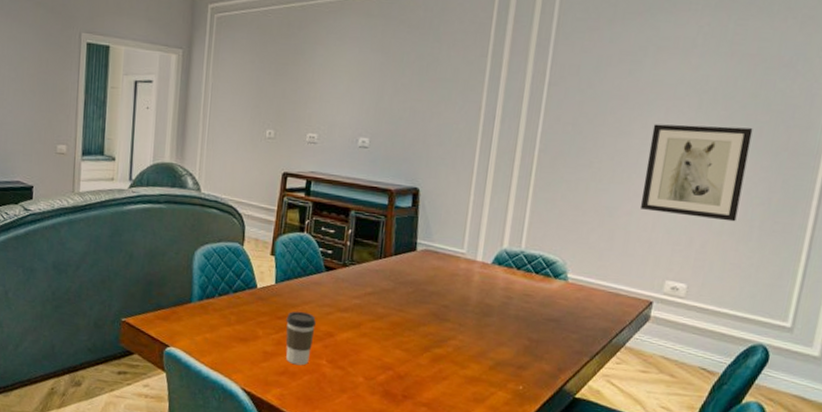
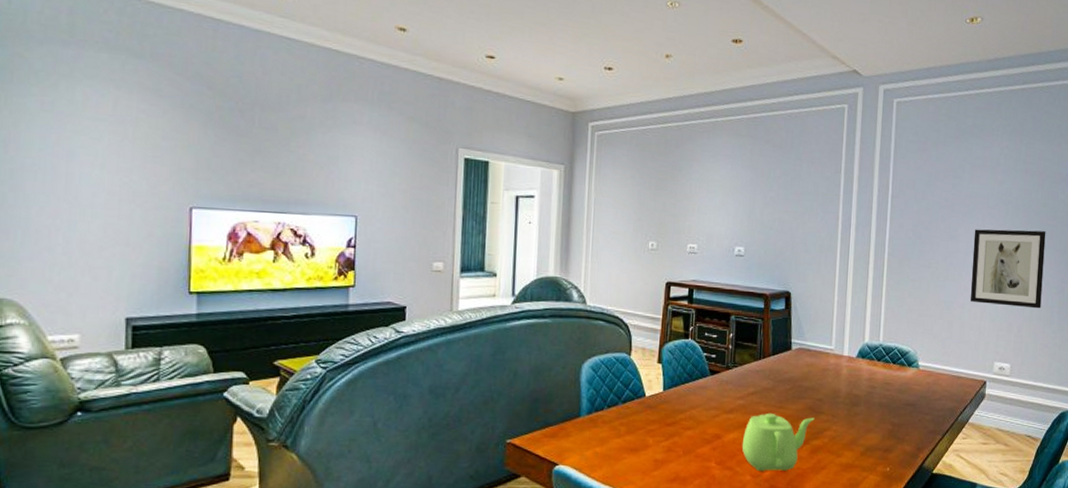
coffee cup: present [285,311,316,366] -> none [675,416,704,470]
teapot: none [355,315,439,377] -> present [741,413,815,472]

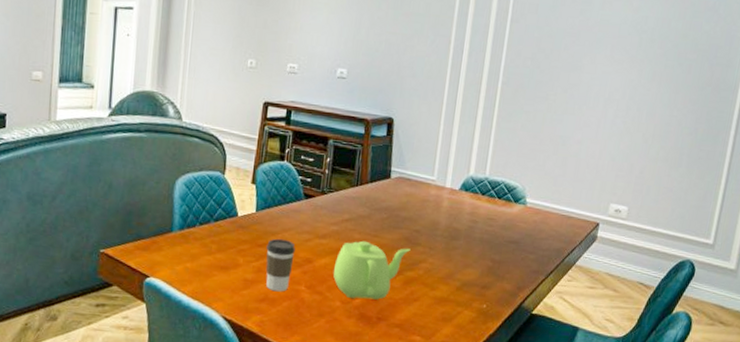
coffee cup: none [675,416,704,470] -> present [265,238,295,292]
wall art: present [970,229,1046,309] -> none [589,60,684,150]

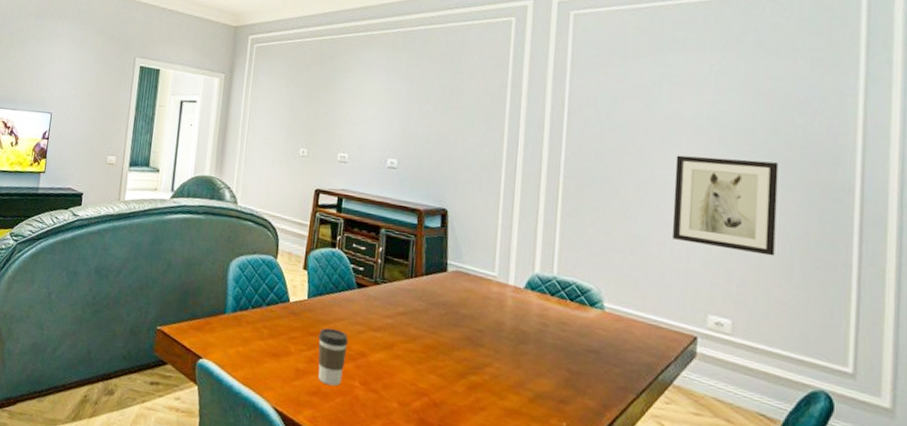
teapot: present [333,240,411,300] -> none [388,337,473,405]
wall art: none [589,60,684,150] -> present [672,155,779,256]

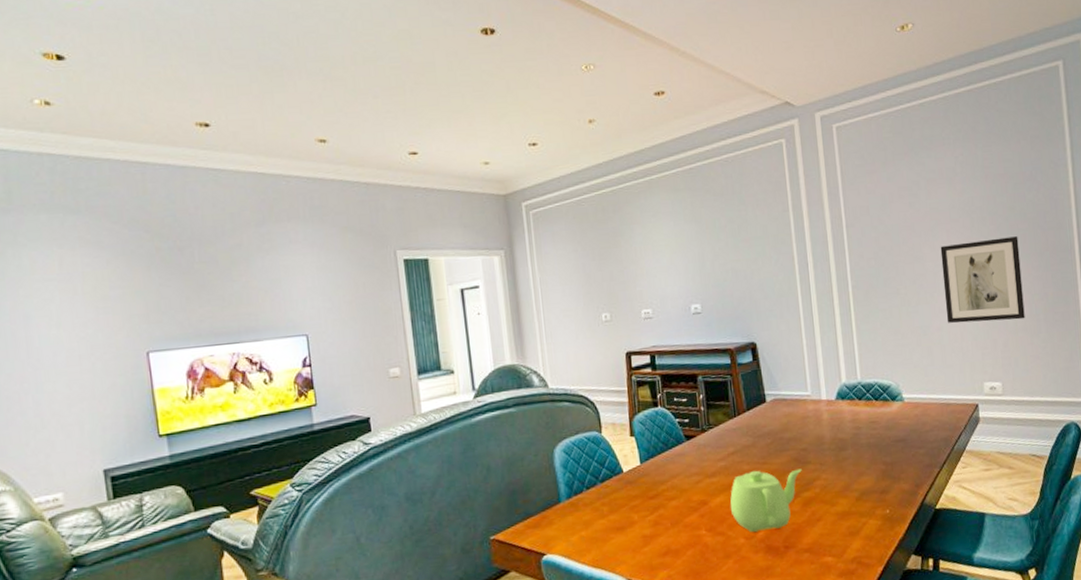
coffee cup: present [317,328,348,386] -> none [658,486,689,542]
teapot: none [388,337,473,405] -> present [730,468,802,533]

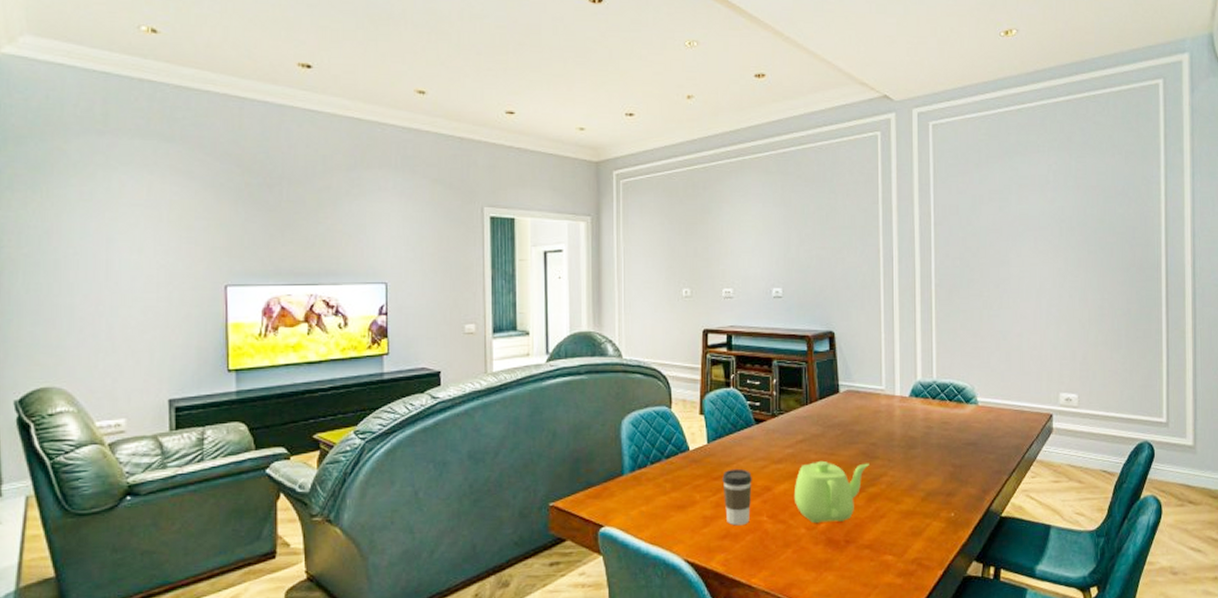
coffee cup: none [658,486,689,542] -> present [722,468,752,526]
wall art: present [940,236,1025,323] -> none [1027,249,1107,333]

